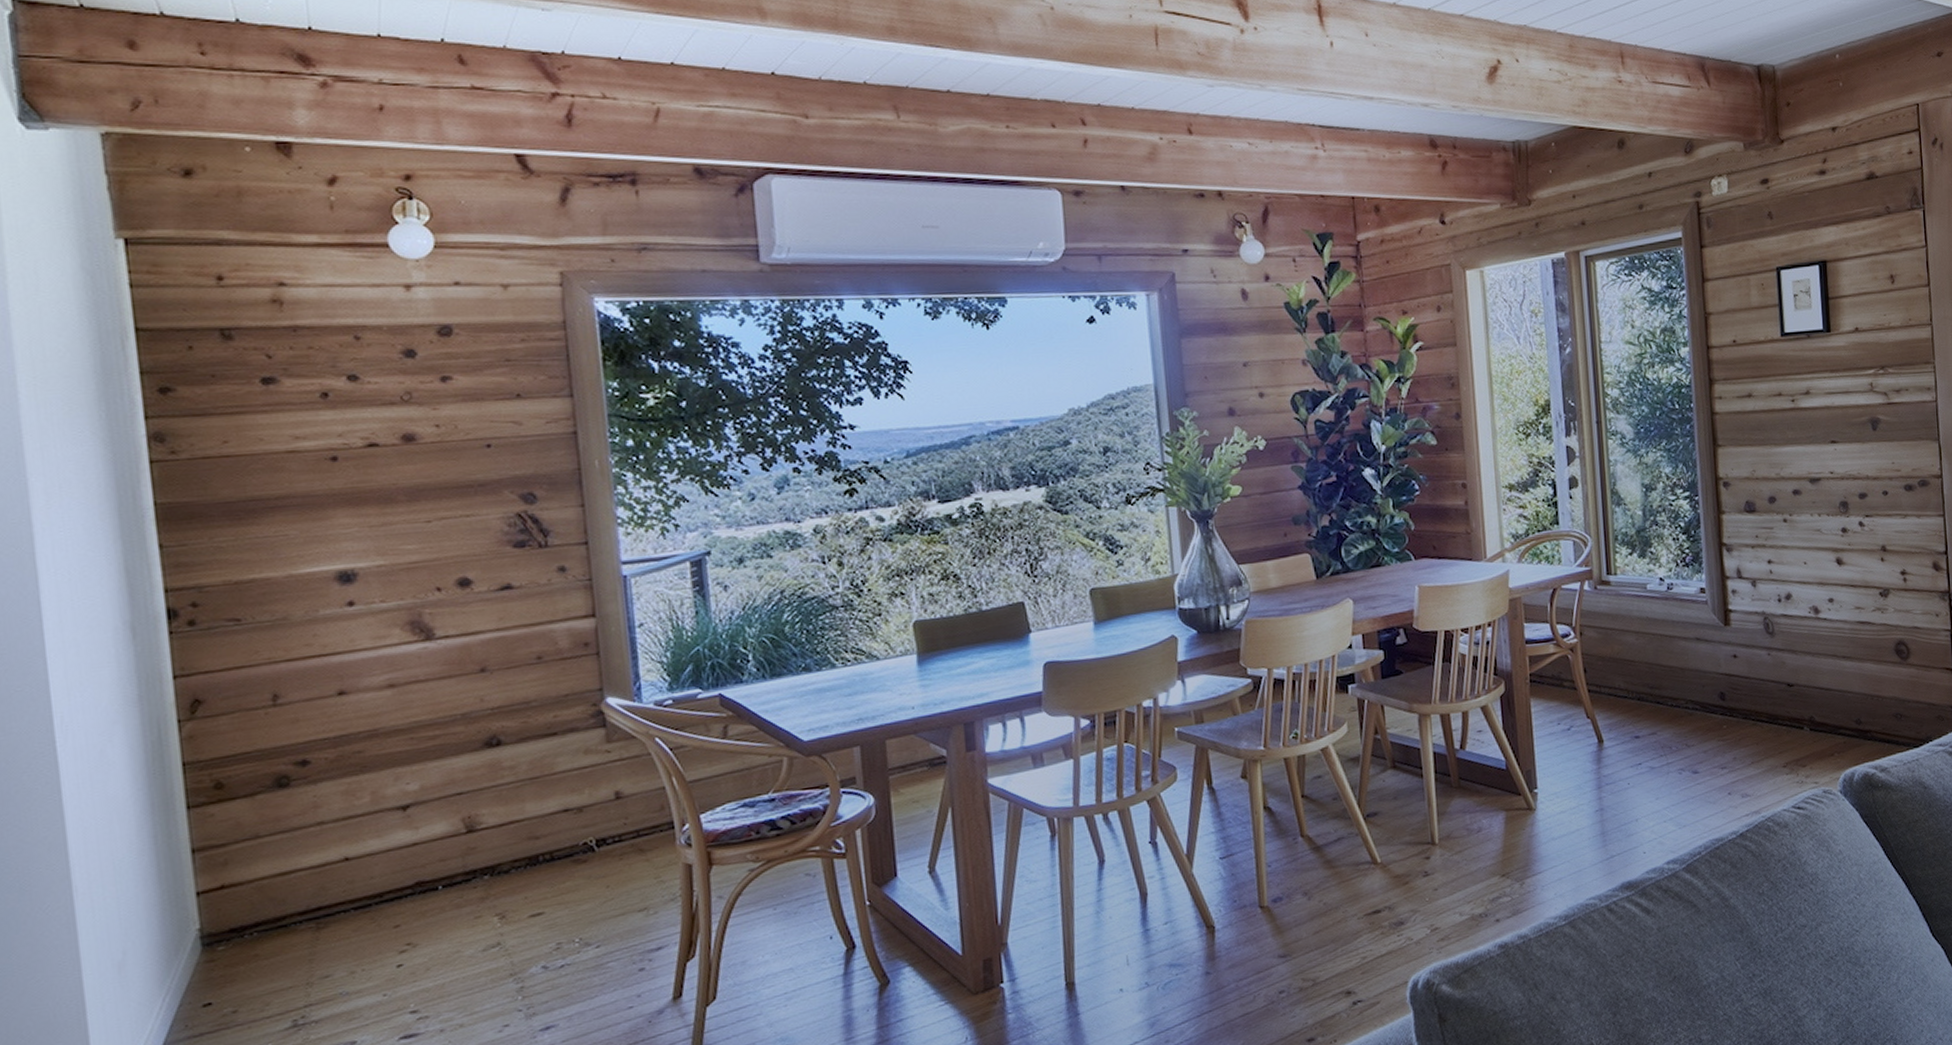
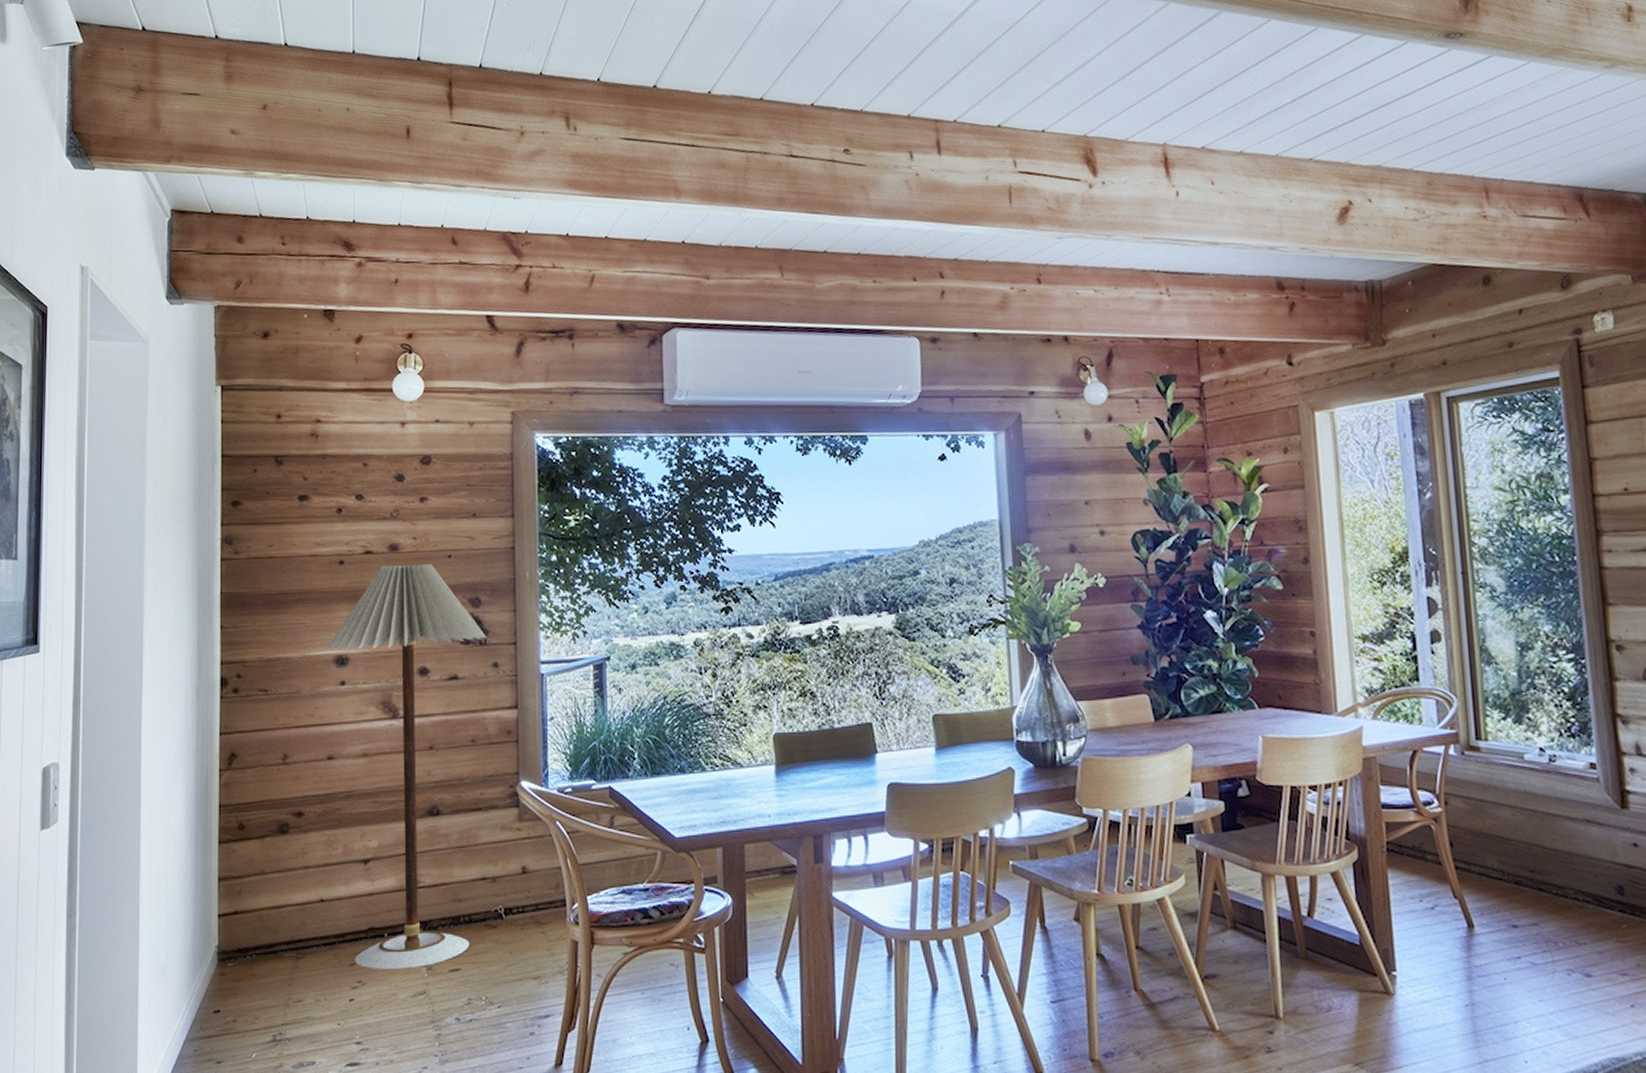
floor lamp: none [322,455,554,928] -> present [326,563,486,969]

